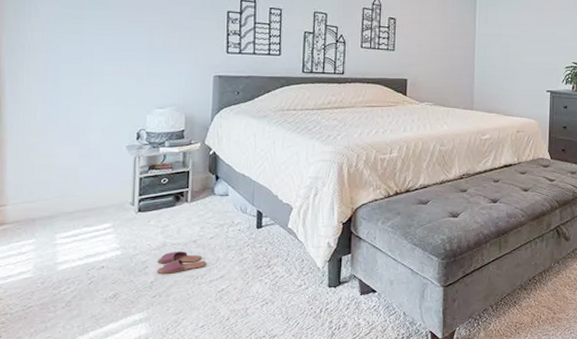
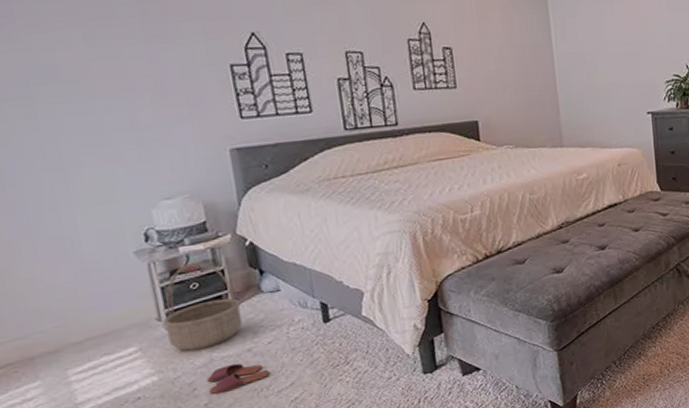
basket: none [134,162,196,233] -> present [162,262,243,351]

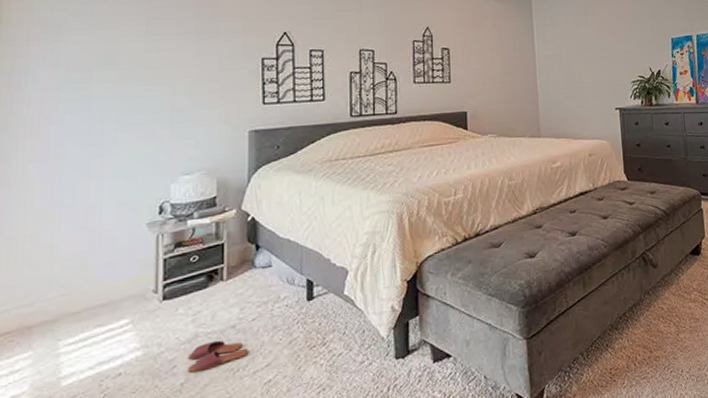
basket: present [162,262,243,351] -> none [158,236,233,325]

